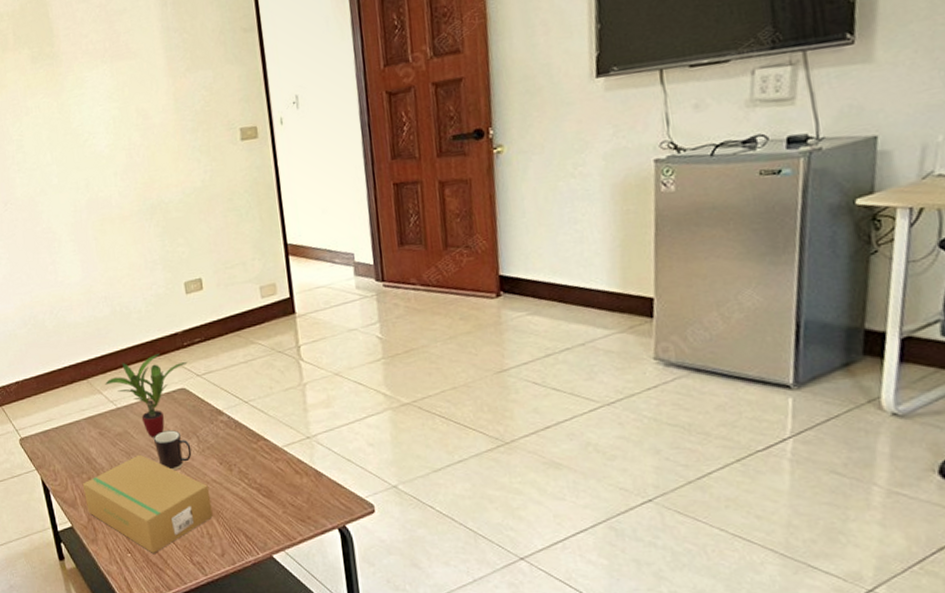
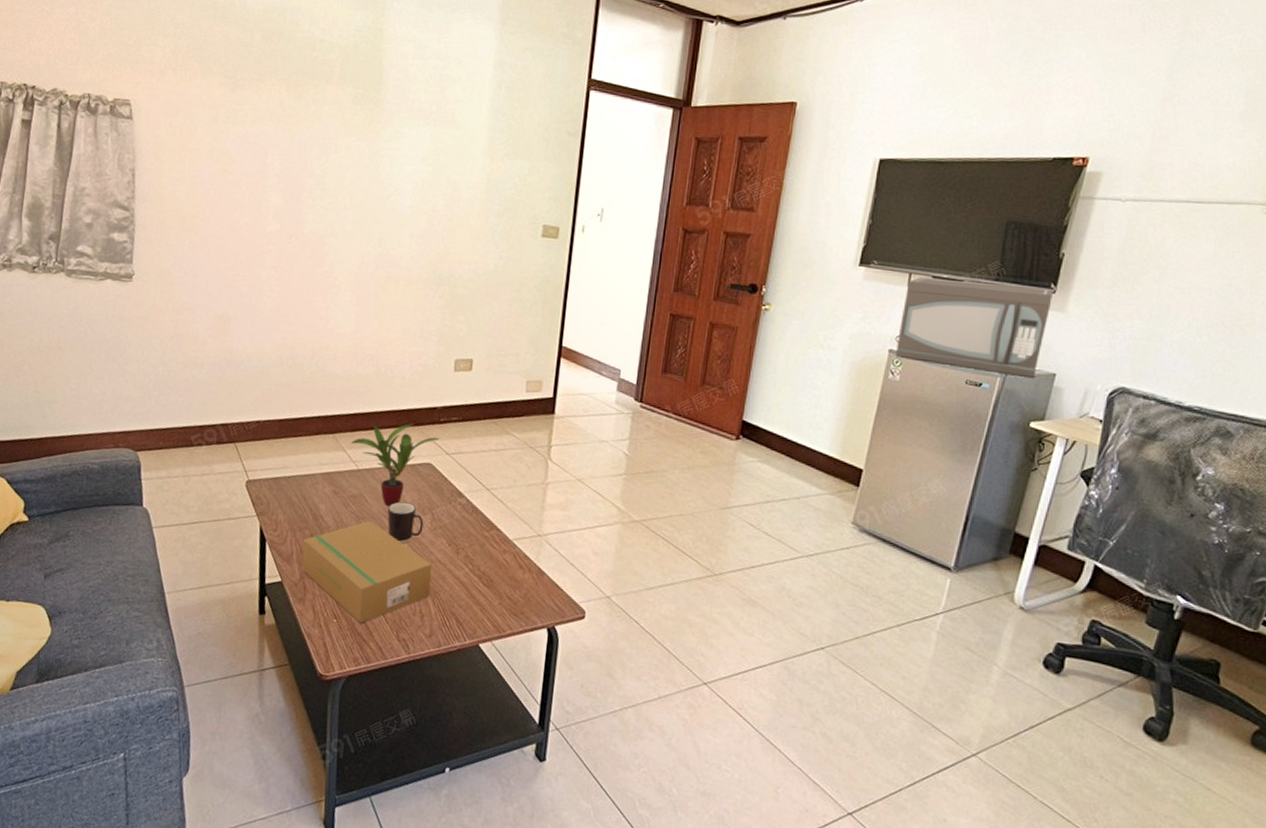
microwave: none [660,42,852,166] -> present [895,277,1053,378]

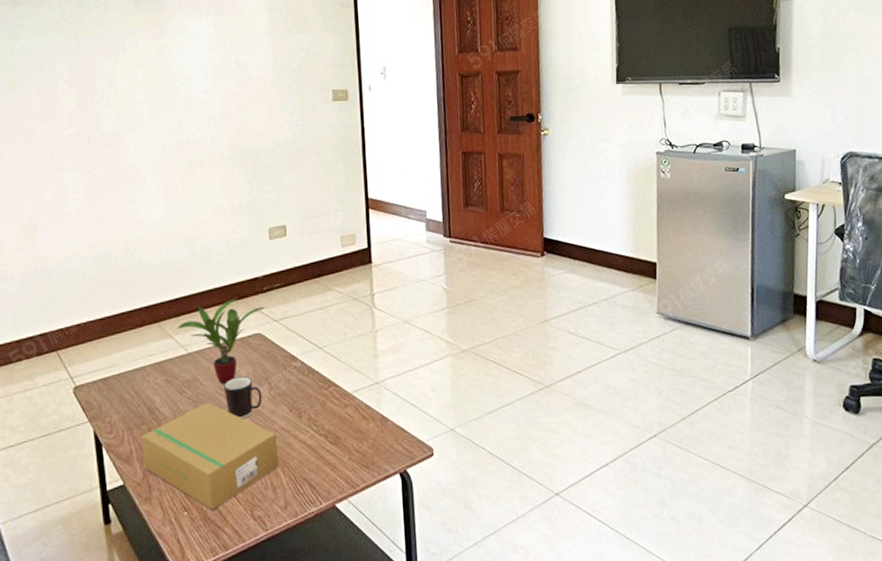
microwave: present [895,277,1053,378] -> none [659,80,780,158]

